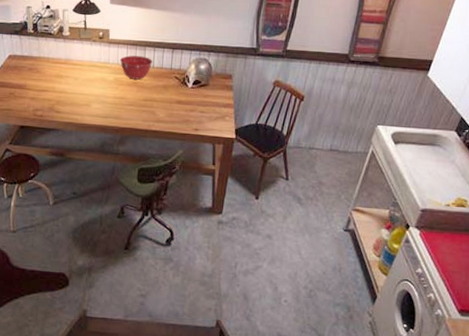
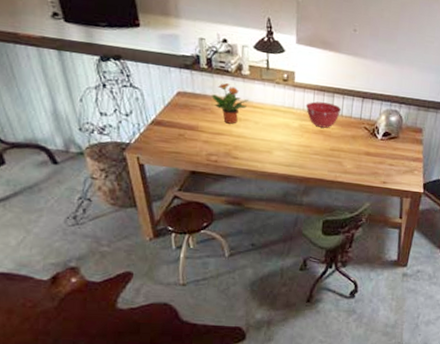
potted plant: none [37,45,69,81] -> present [212,83,248,124]

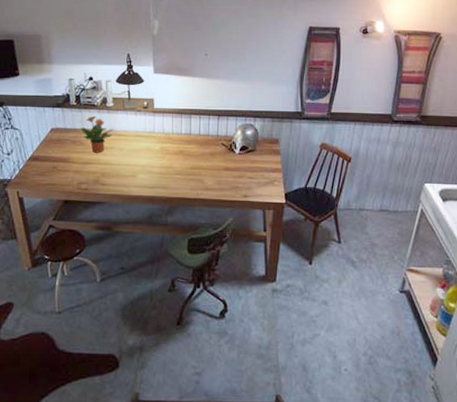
mixing bowl: present [305,101,342,128] -> none [165,124,199,148]

